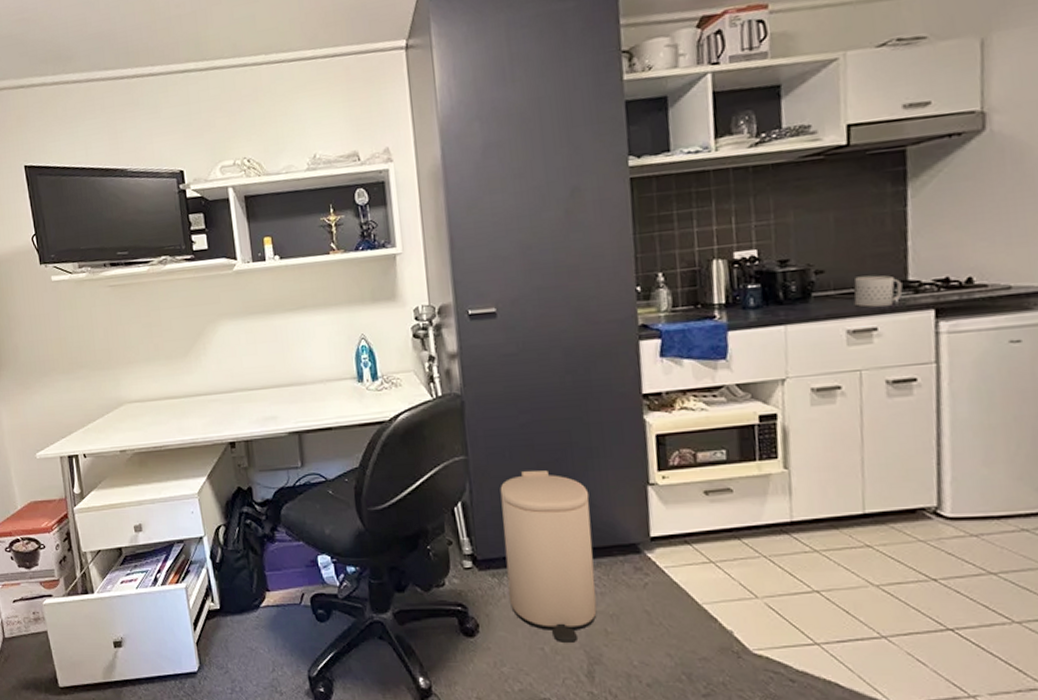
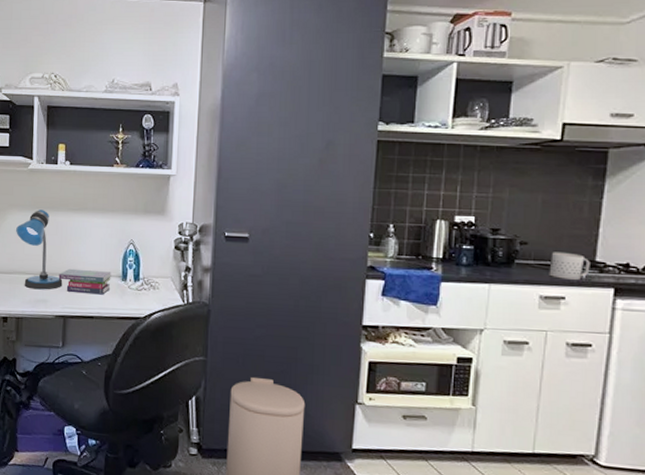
desk lamp: none [230,315,292,407] -> present [16,210,63,290]
books: none [285,374,346,403] -> present [58,268,111,295]

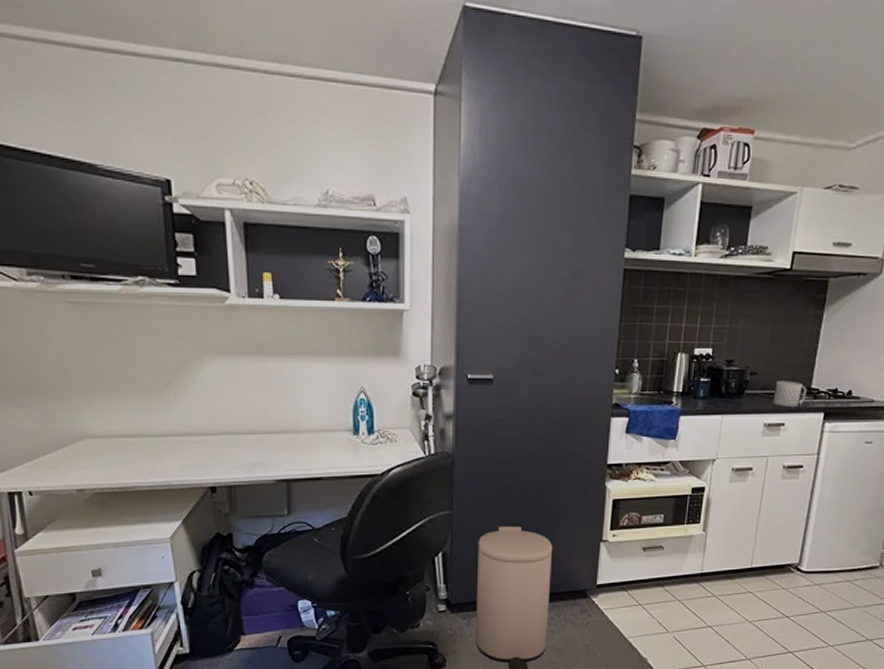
desk lamp: present [16,210,63,290] -> none [217,355,283,452]
books: present [58,268,111,295] -> none [276,424,341,453]

